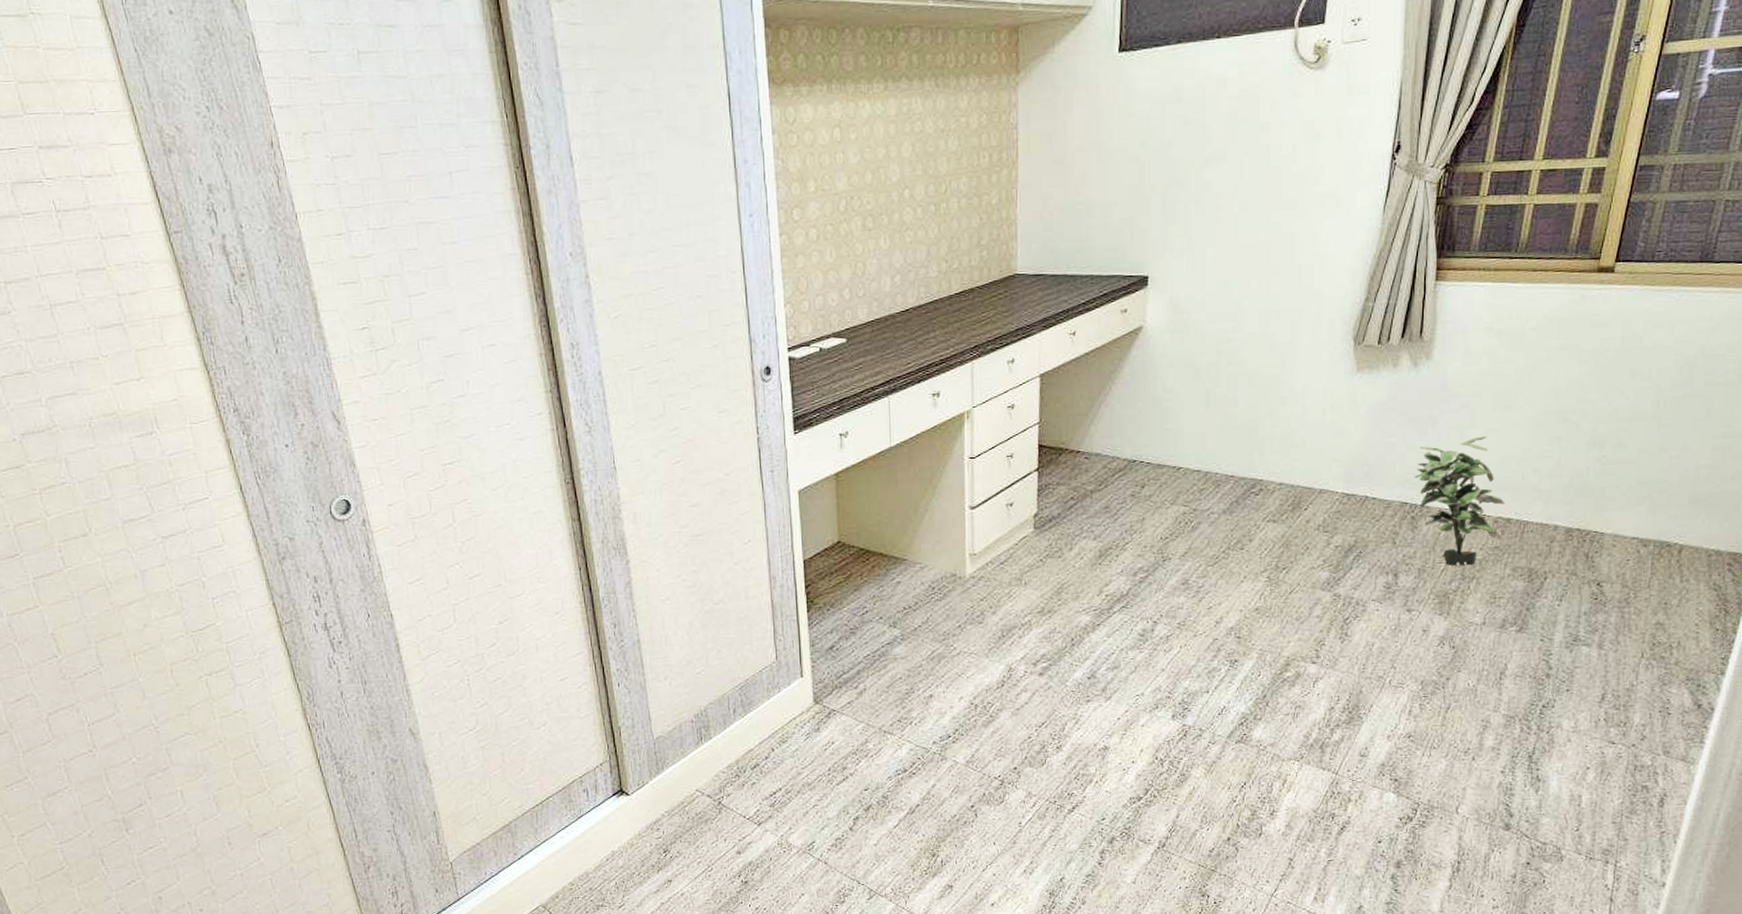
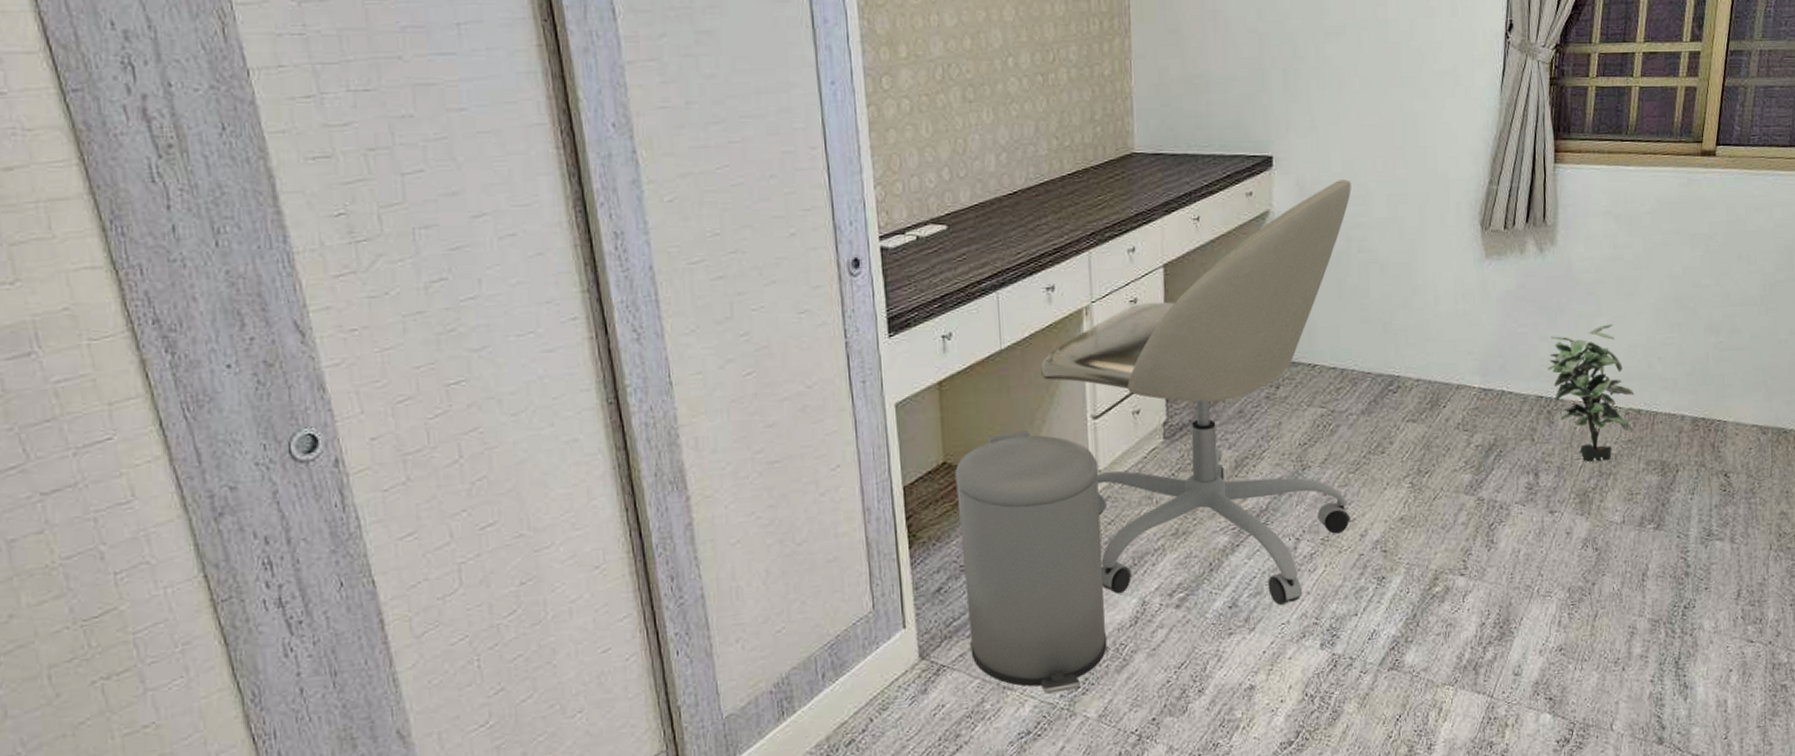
pedal bin: none [848,517,976,740] -> present [955,431,1107,694]
office chair: none [925,297,1224,679] -> present [1041,179,1351,605]

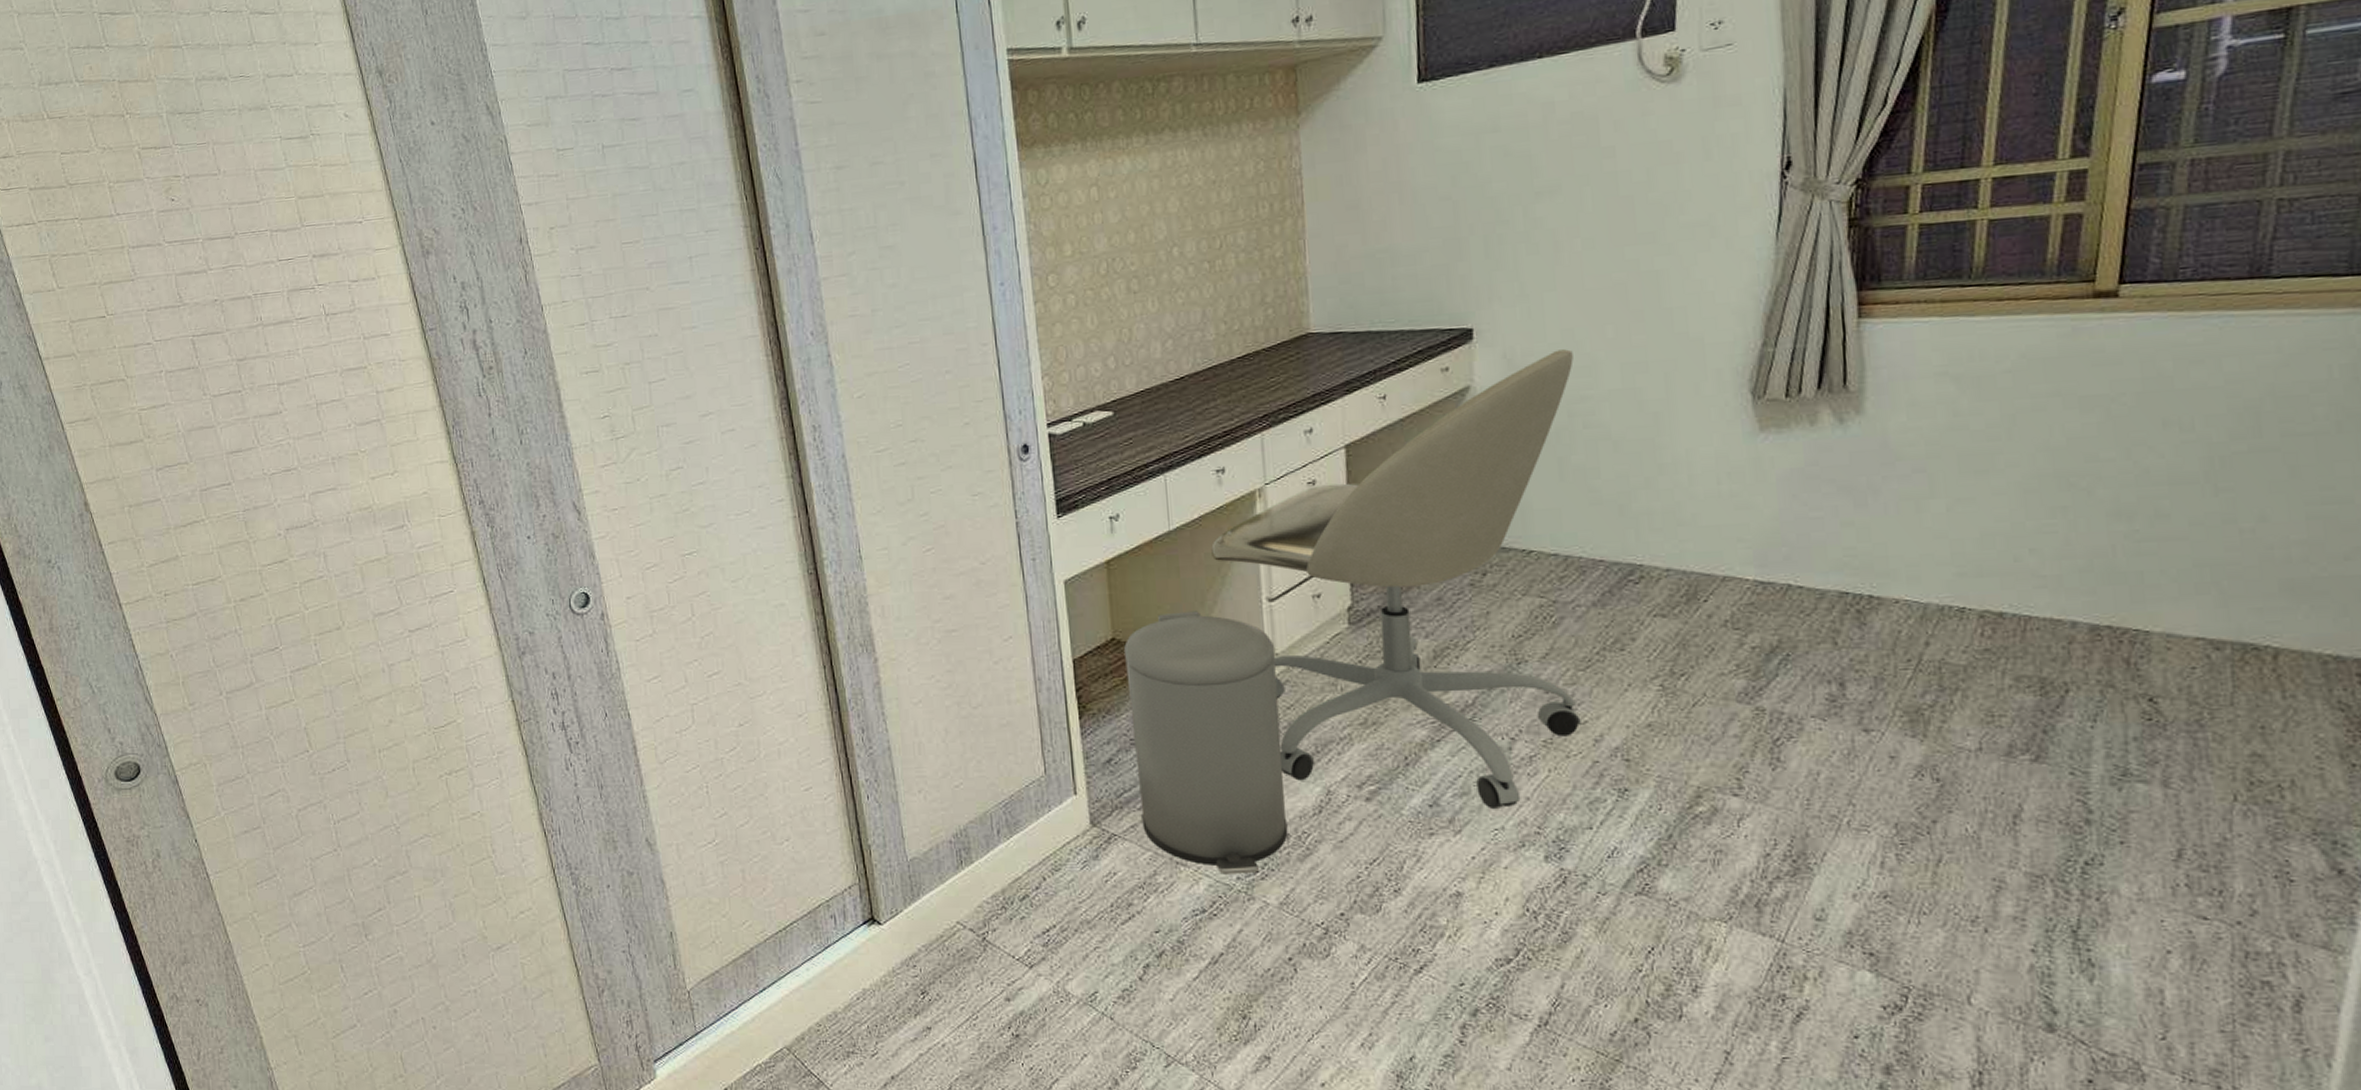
potted plant: present [1547,323,1635,462] -> none [1854,507,1993,674]

